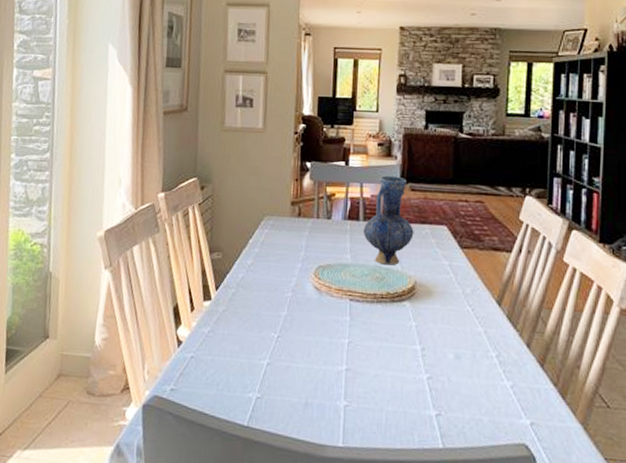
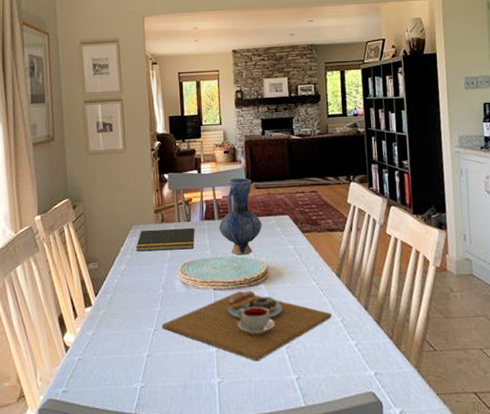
notepad: none [266,222,335,251] -> present [135,227,195,252]
place setting: none [286,305,486,389] -> present [161,290,332,362]

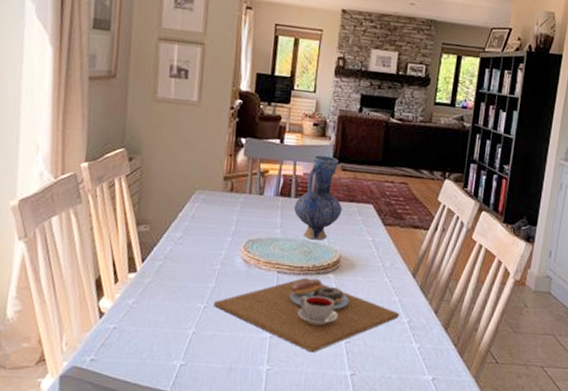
notepad: present [135,227,195,252] -> none [196,196,267,226]

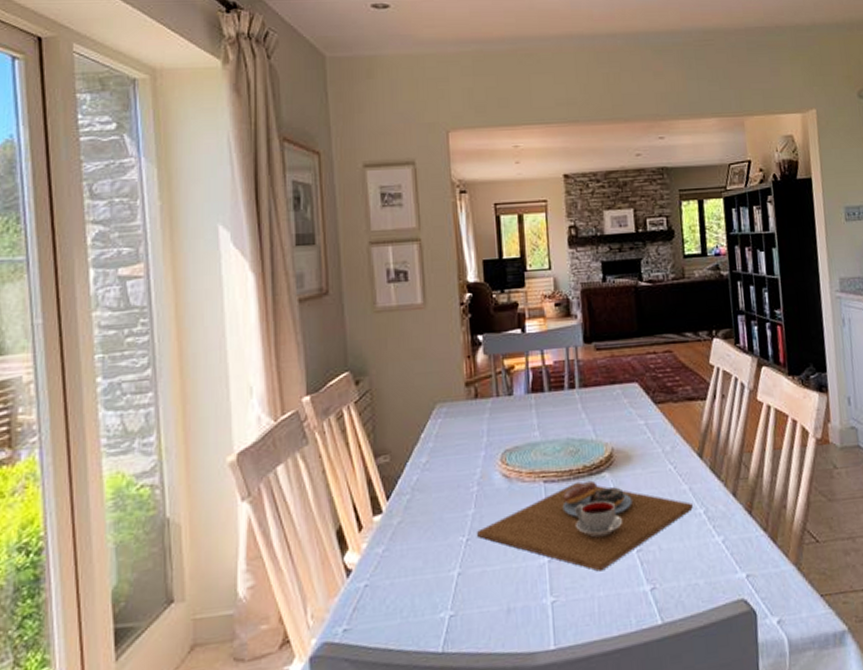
vase: present [293,155,342,240] -> none [549,336,605,436]

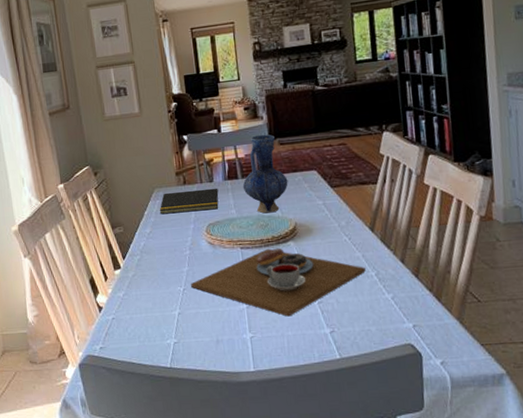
notepad: none [440,403,519,438] -> present [159,188,219,215]
vase: none [549,336,605,436] -> present [242,134,288,214]

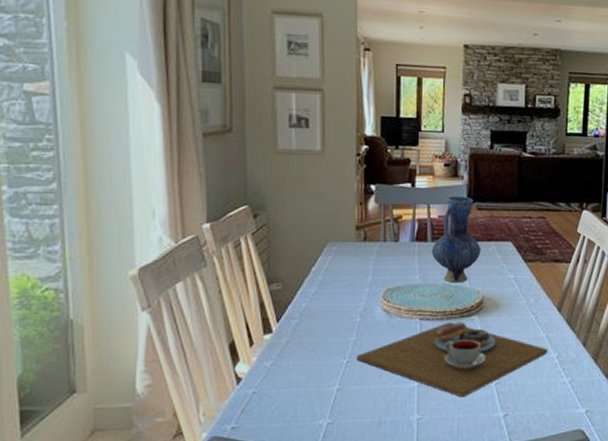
notepad: present [159,188,219,215] -> none [330,248,403,273]

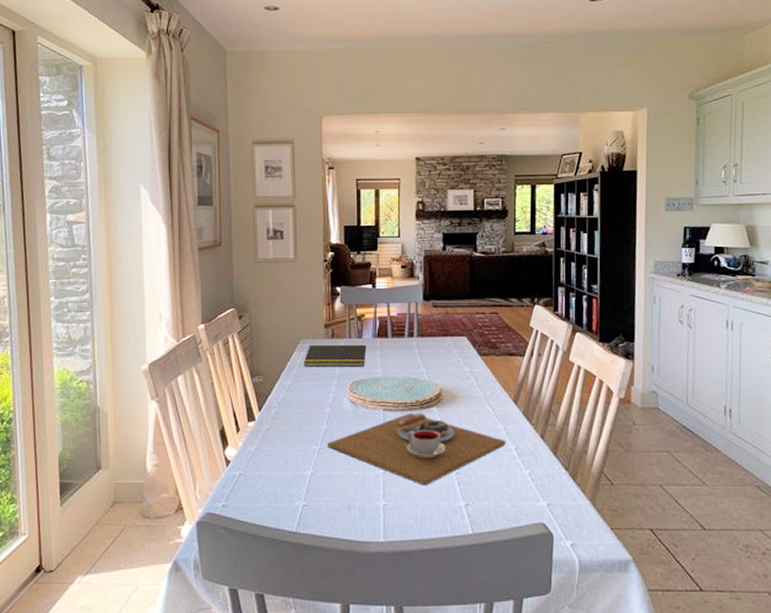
notepad: none [330,248,403,273] -> present [303,344,367,367]
vase: present [431,195,481,283] -> none [391,294,438,376]

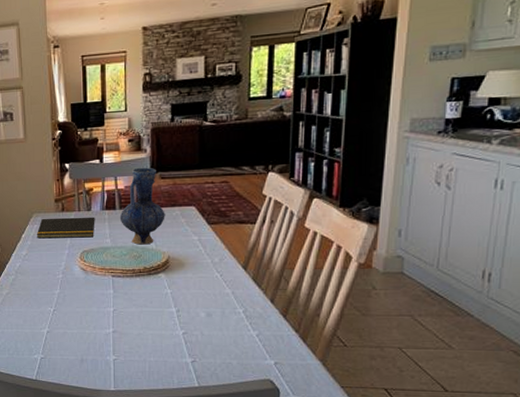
place setting: present [326,413,506,486] -> none [60,279,233,344]
vase: none [391,294,438,376] -> present [119,167,165,245]

